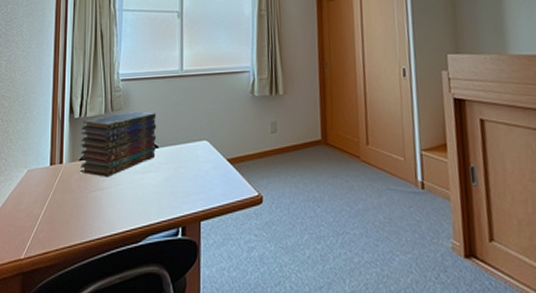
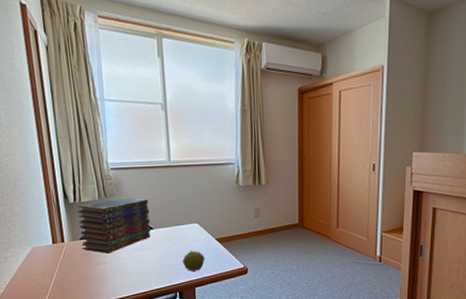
apple: none [187,174,214,200] -> present [182,251,205,271]

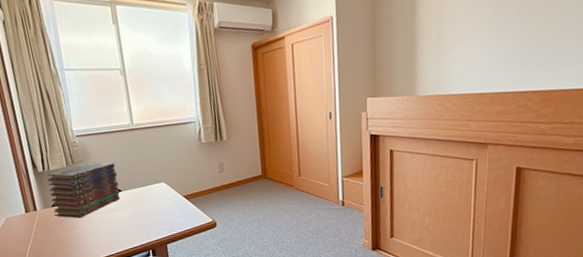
apple: present [182,251,205,271] -> none [152,209,174,229]

